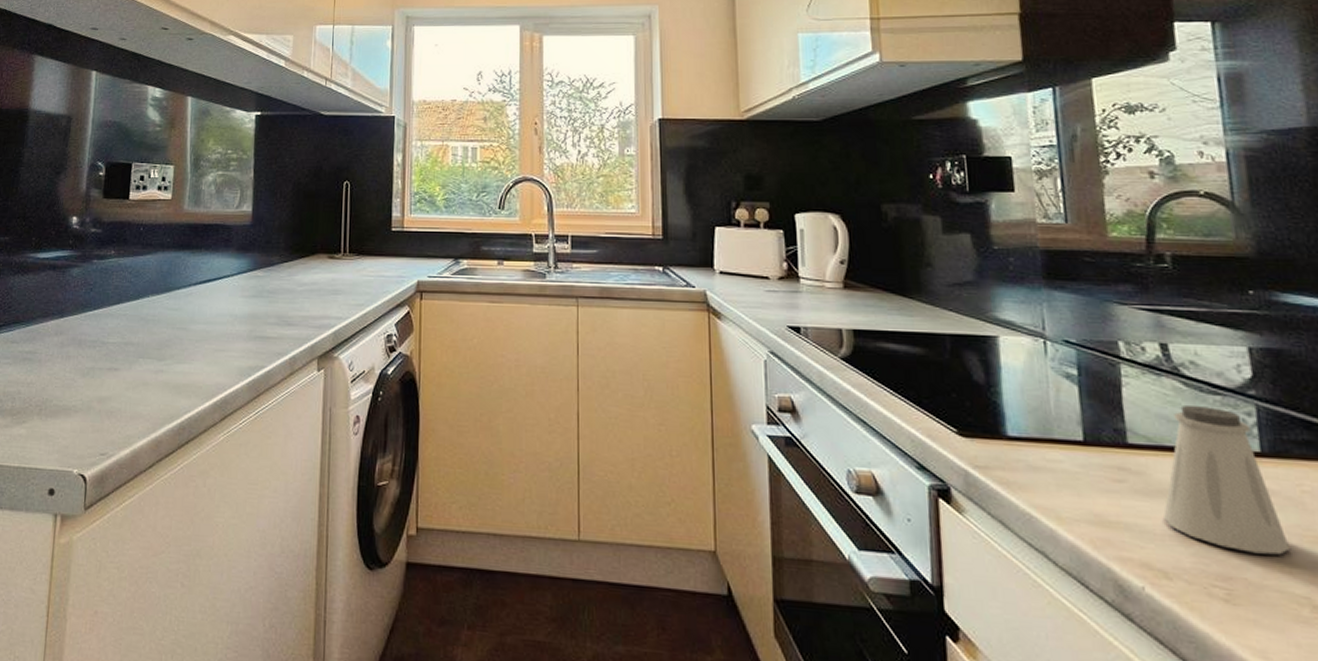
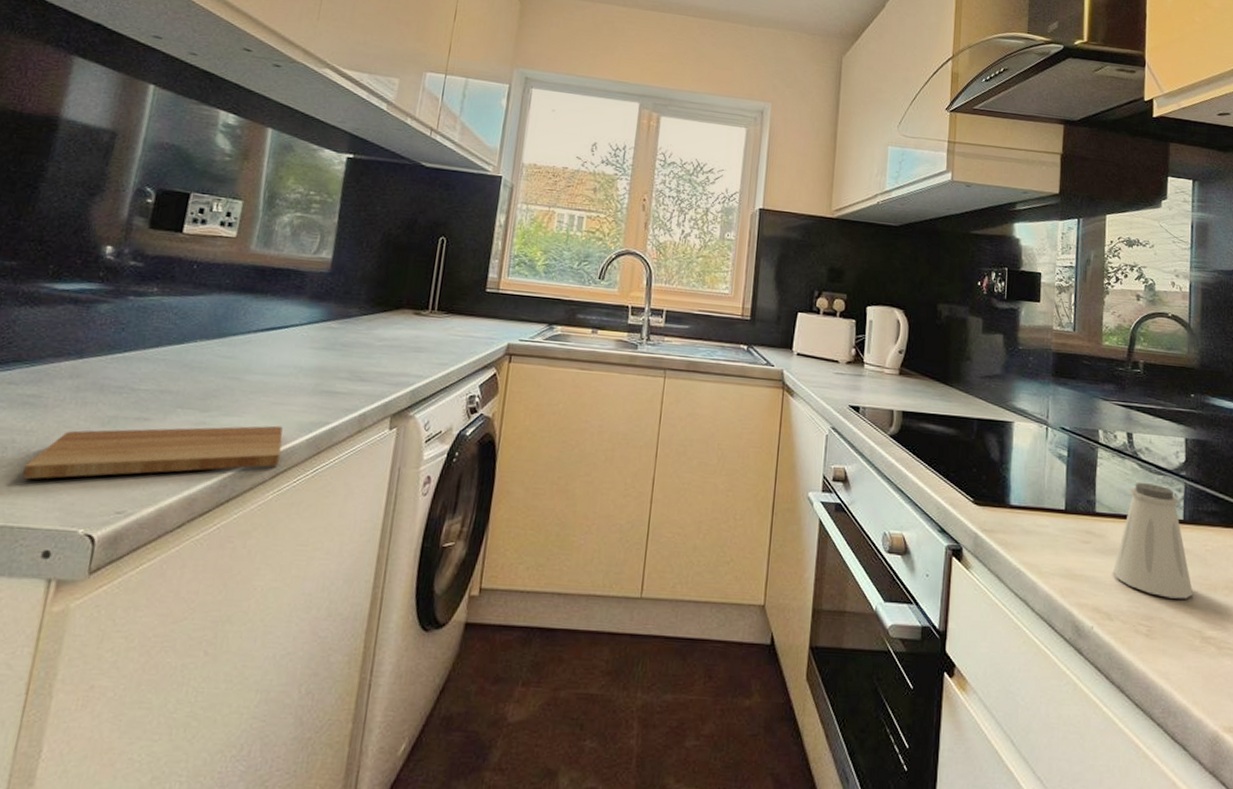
cutting board: none [28,371,227,426] -> present [22,425,283,480]

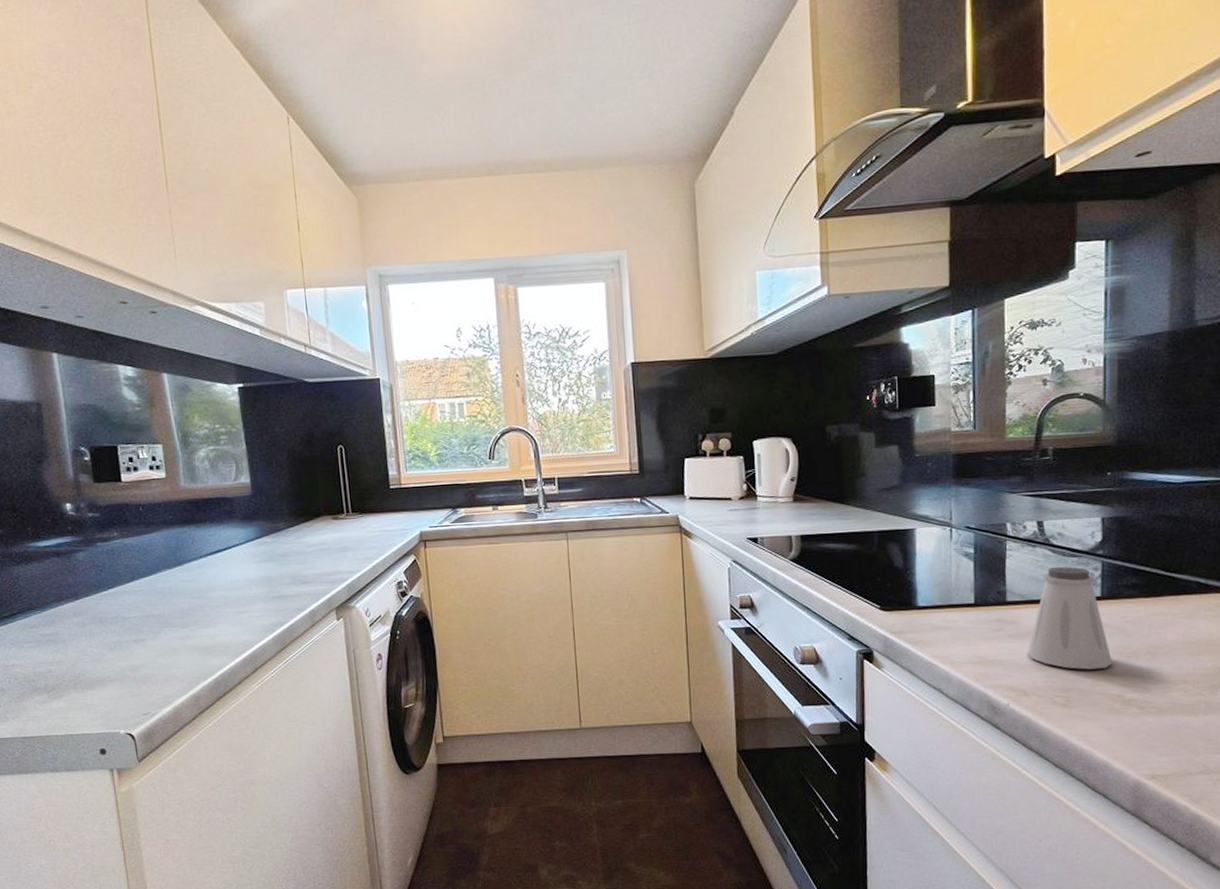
cutting board: present [22,425,283,480] -> none [65,630,256,699]

